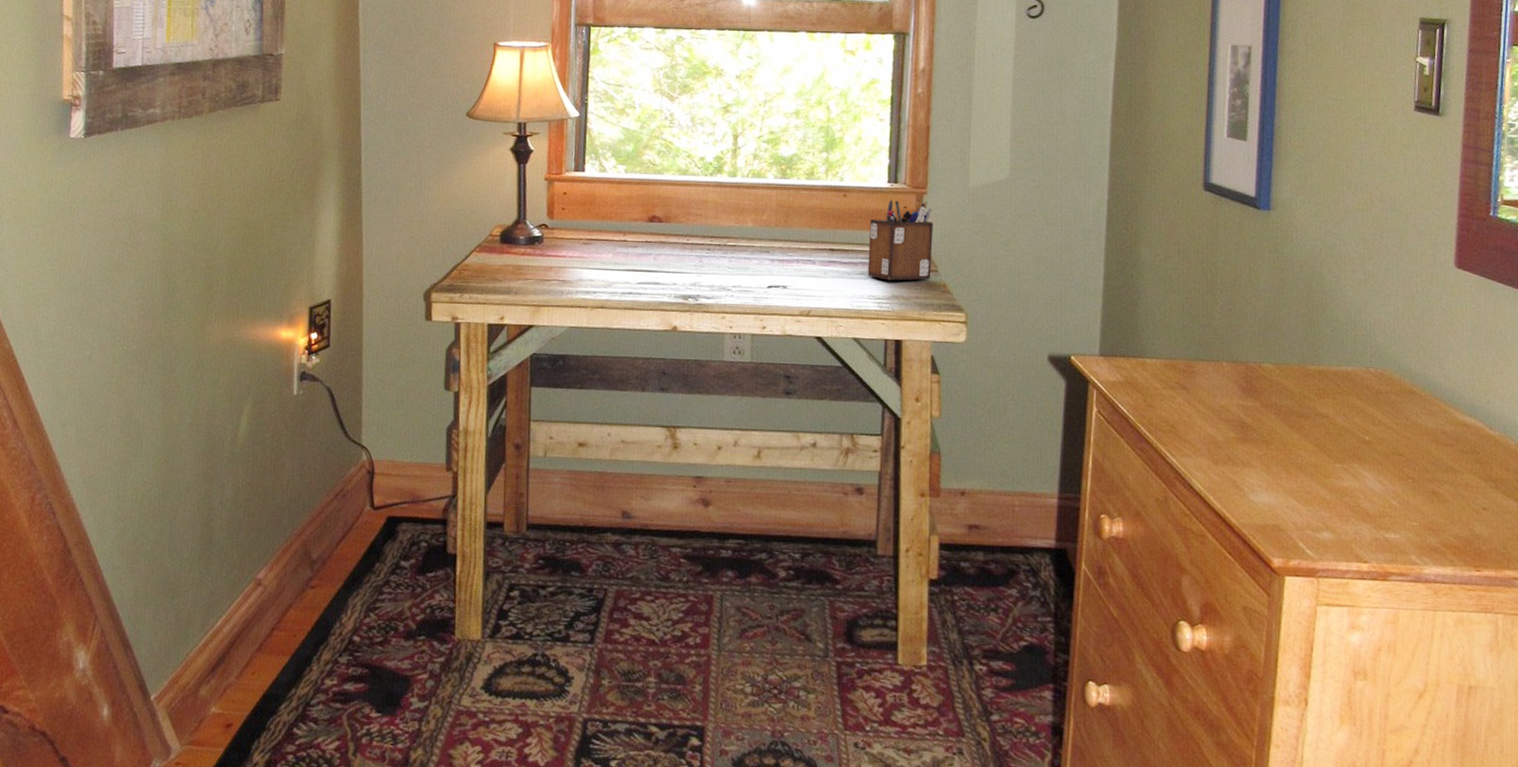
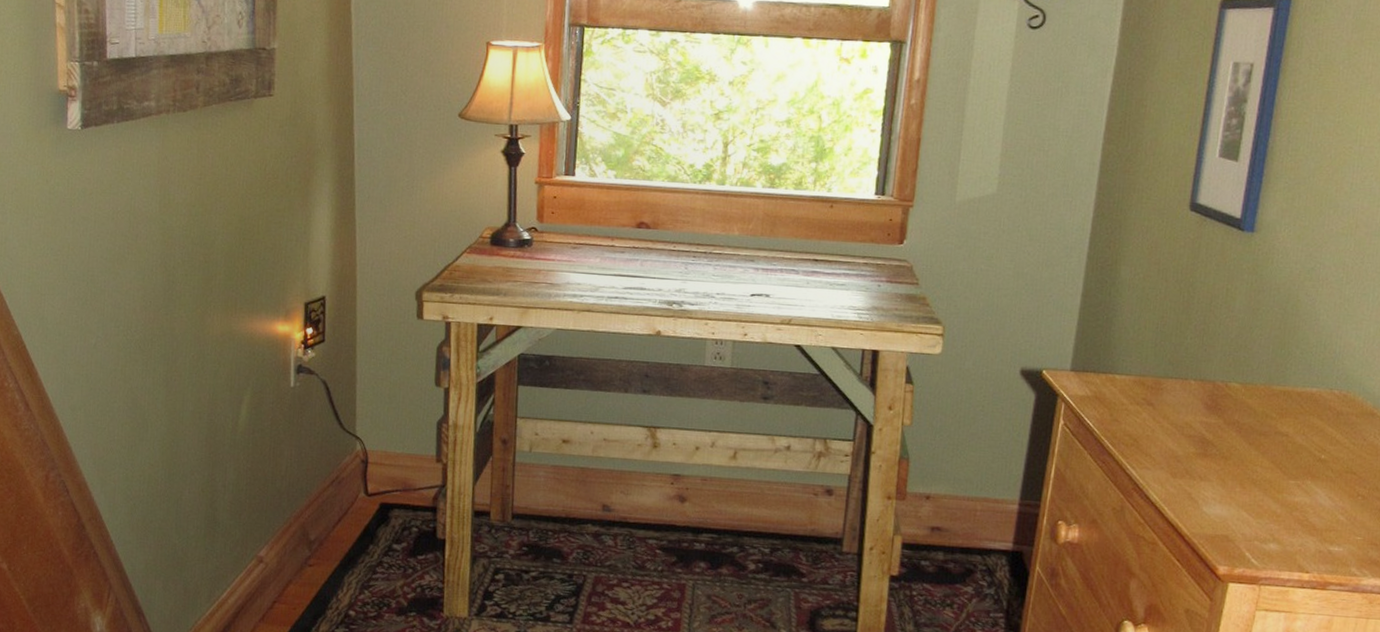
desk organizer: present [867,199,933,281] -> none [849,211,918,293]

